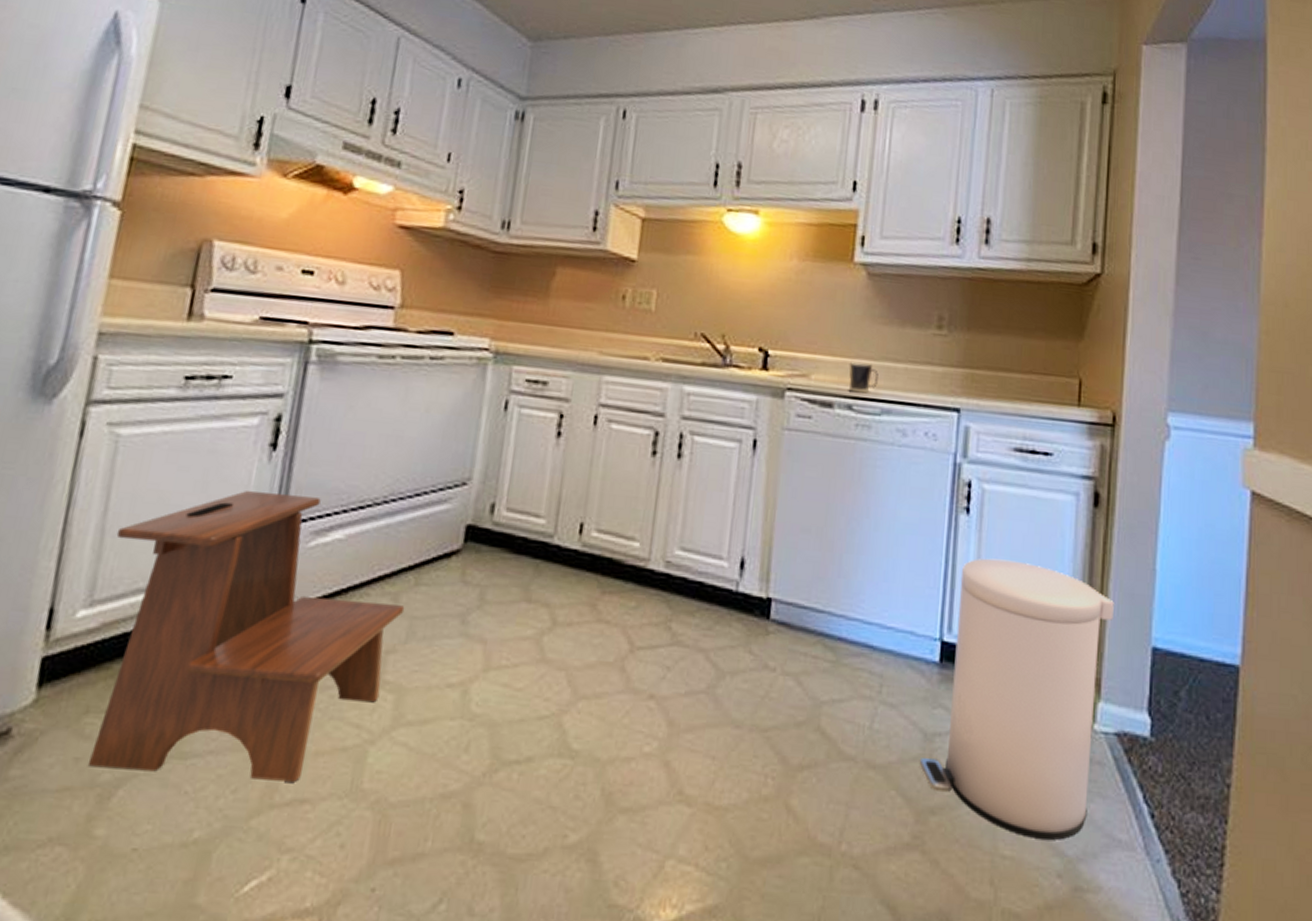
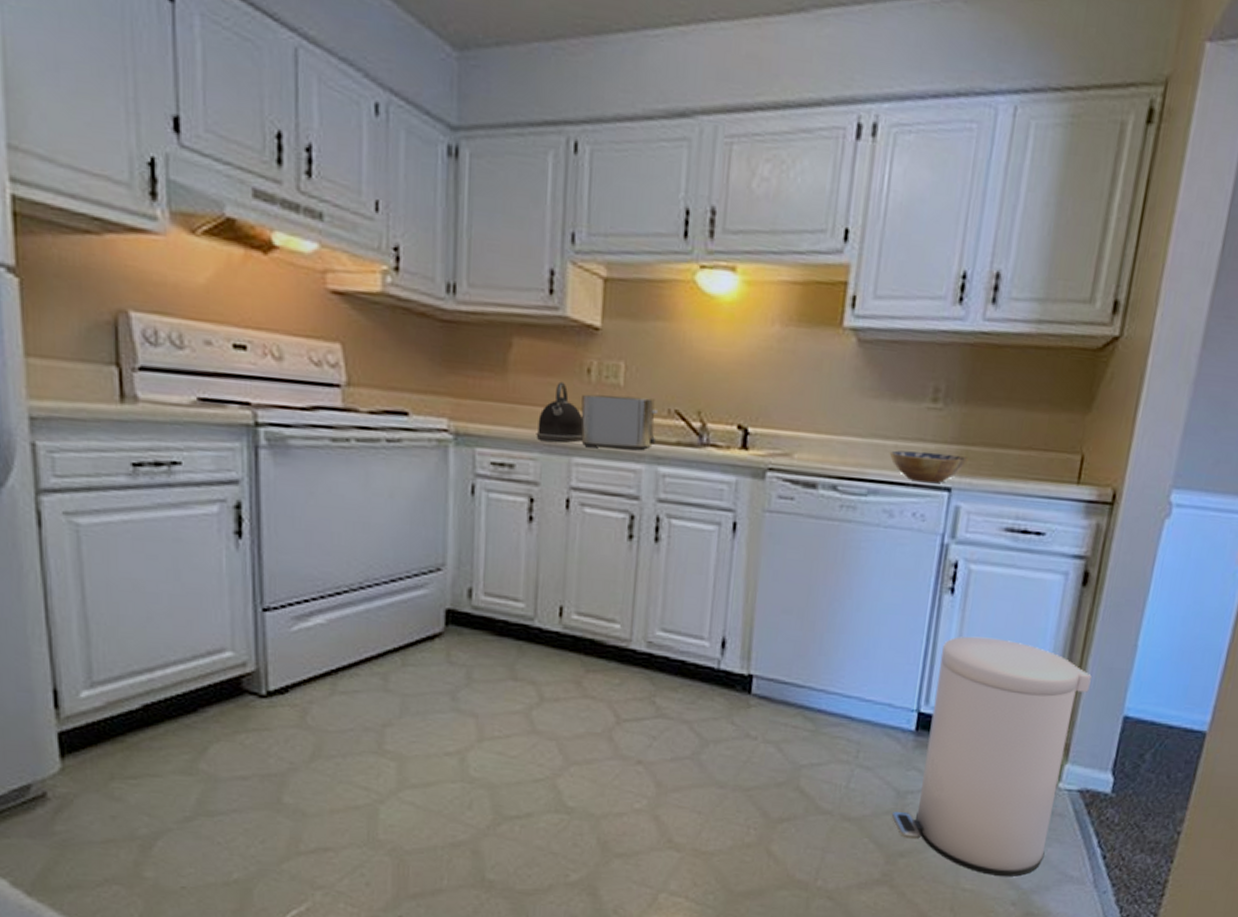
step stool: present [89,491,405,782] -> none [100,578,395,834]
kettle: none [571,306,616,363] -> present [536,381,584,443]
toaster: none [612,317,686,370] -> present [580,394,659,450]
mug: present [848,362,879,393] -> none [834,440,866,473]
bowl: none [900,372,974,404] -> present [889,450,968,483]

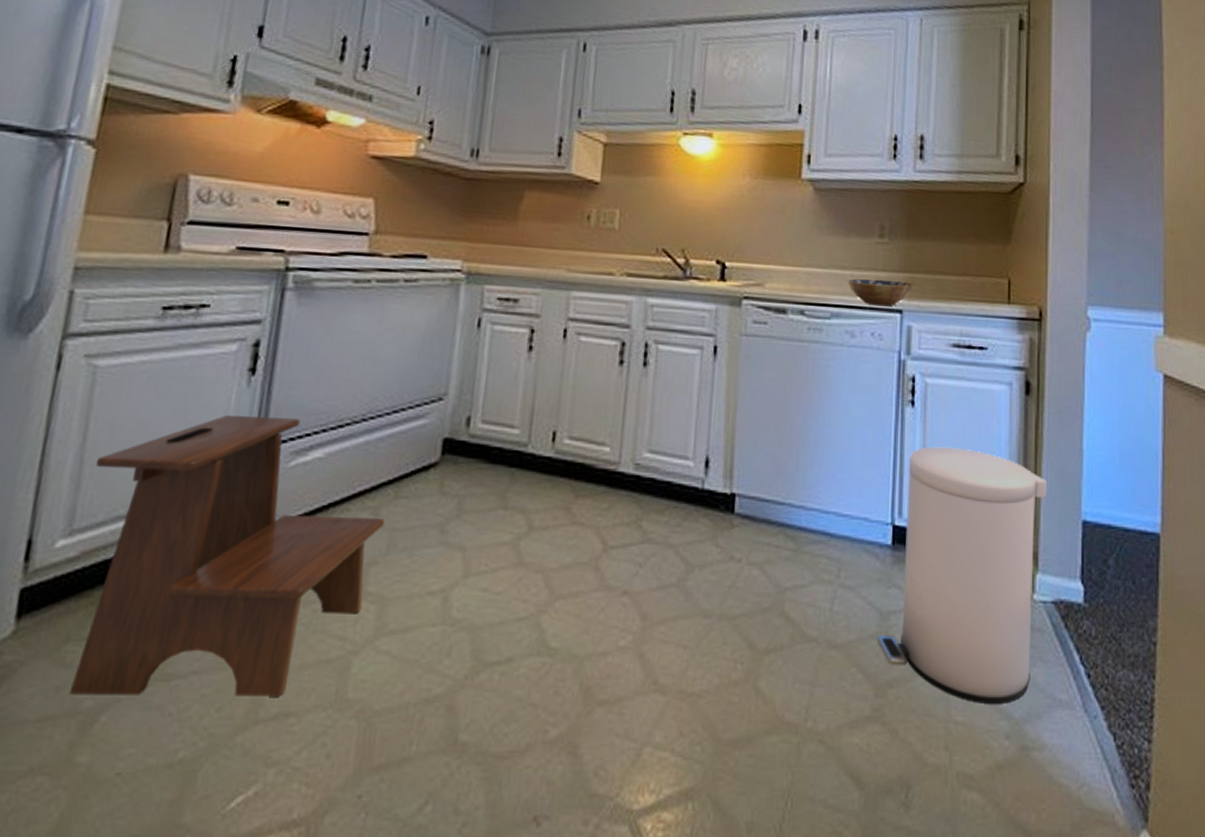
step stool: none [100,578,395,834] -> present [70,415,385,696]
kettle: present [536,381,584,443] -> none [540,227,582,279]
toaster: present [580,394,659,450] -> none [579,237,648,284]

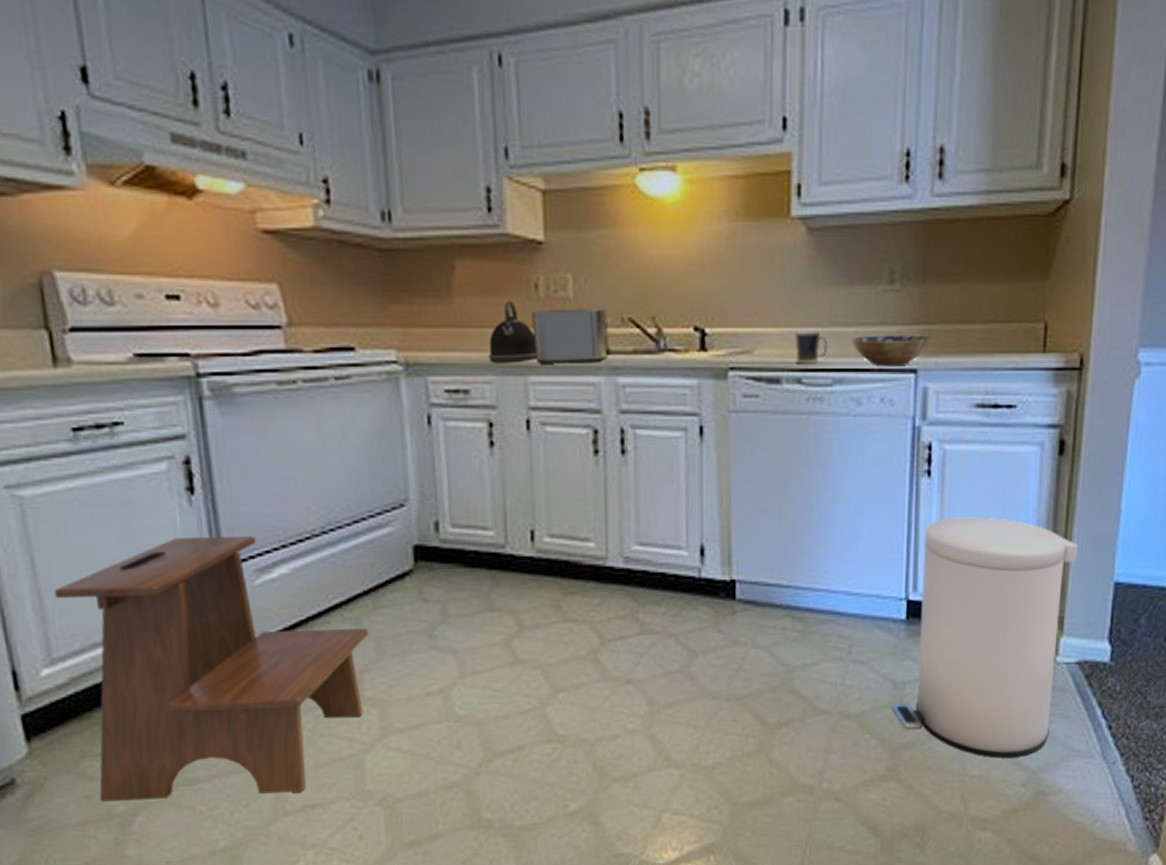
kettle: none [540,227,582,279] -> present [488,300,537,362]
toaster: none [579,237,648,284] -> present [532,309,613,365]
mug: none [800,271,827,299] -> present [794,332,827,364]

